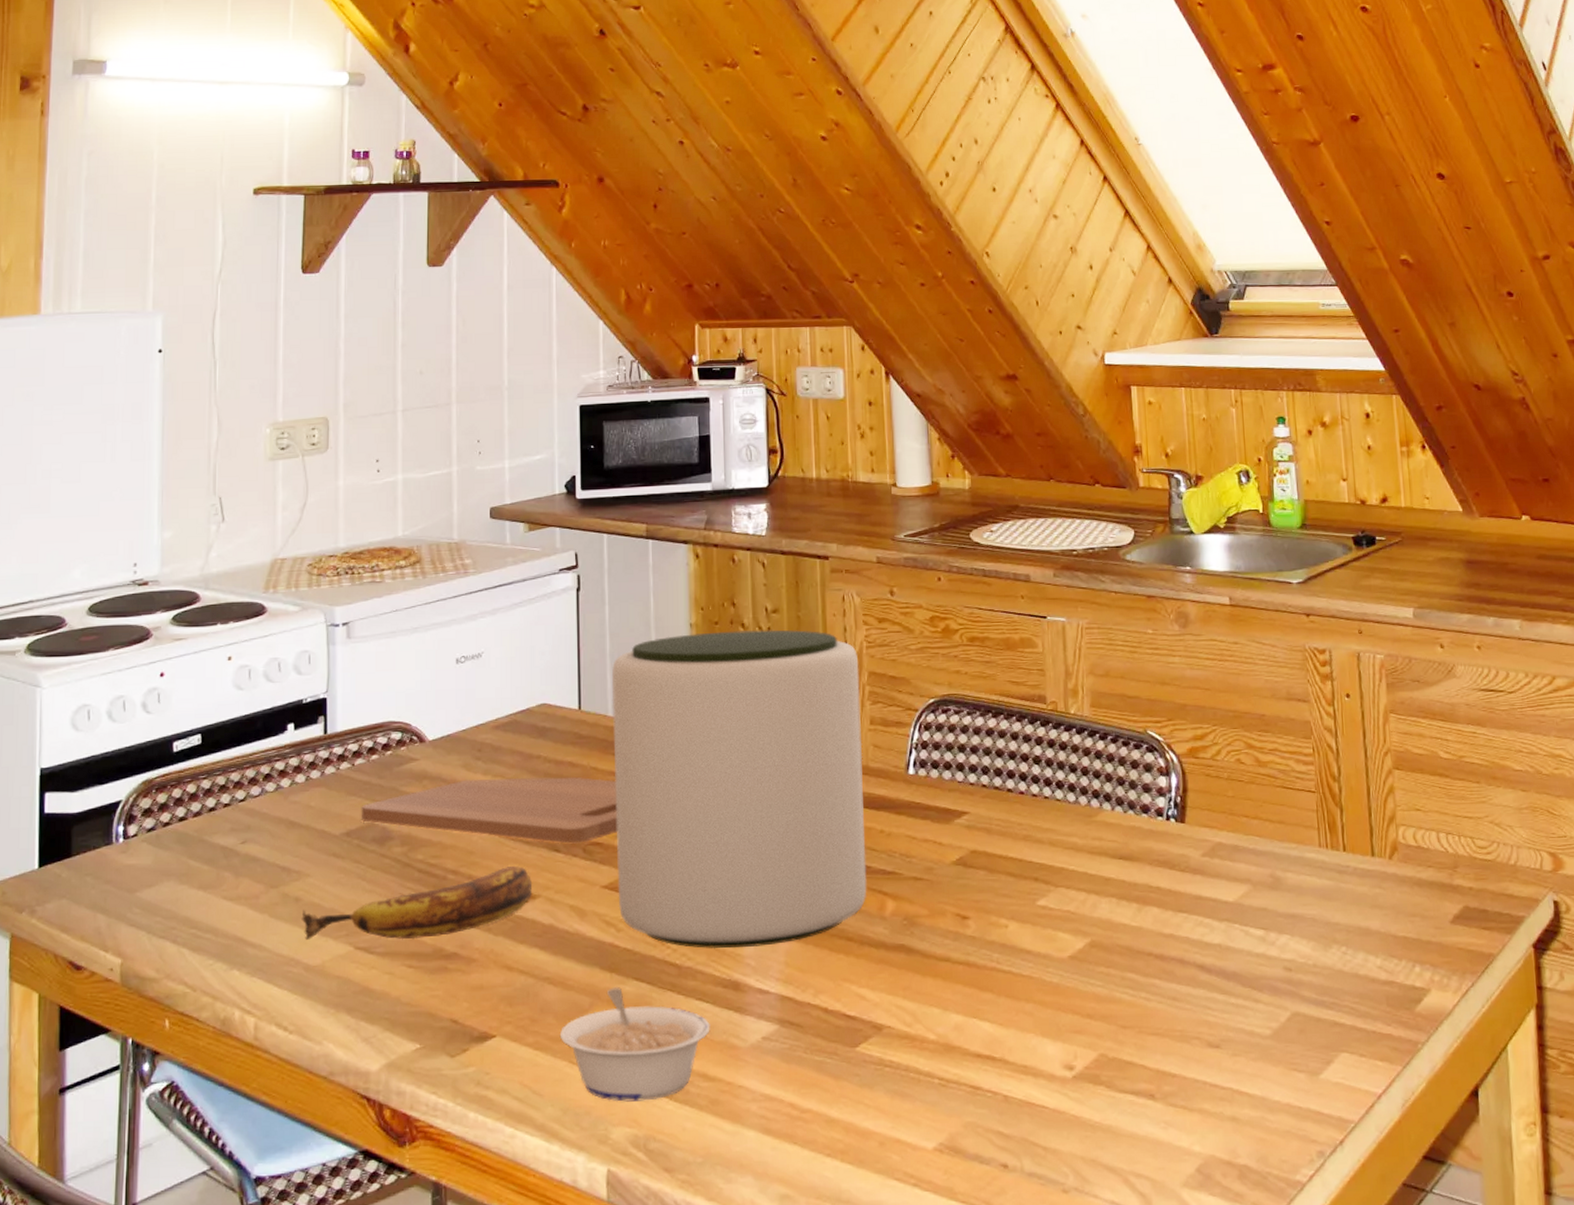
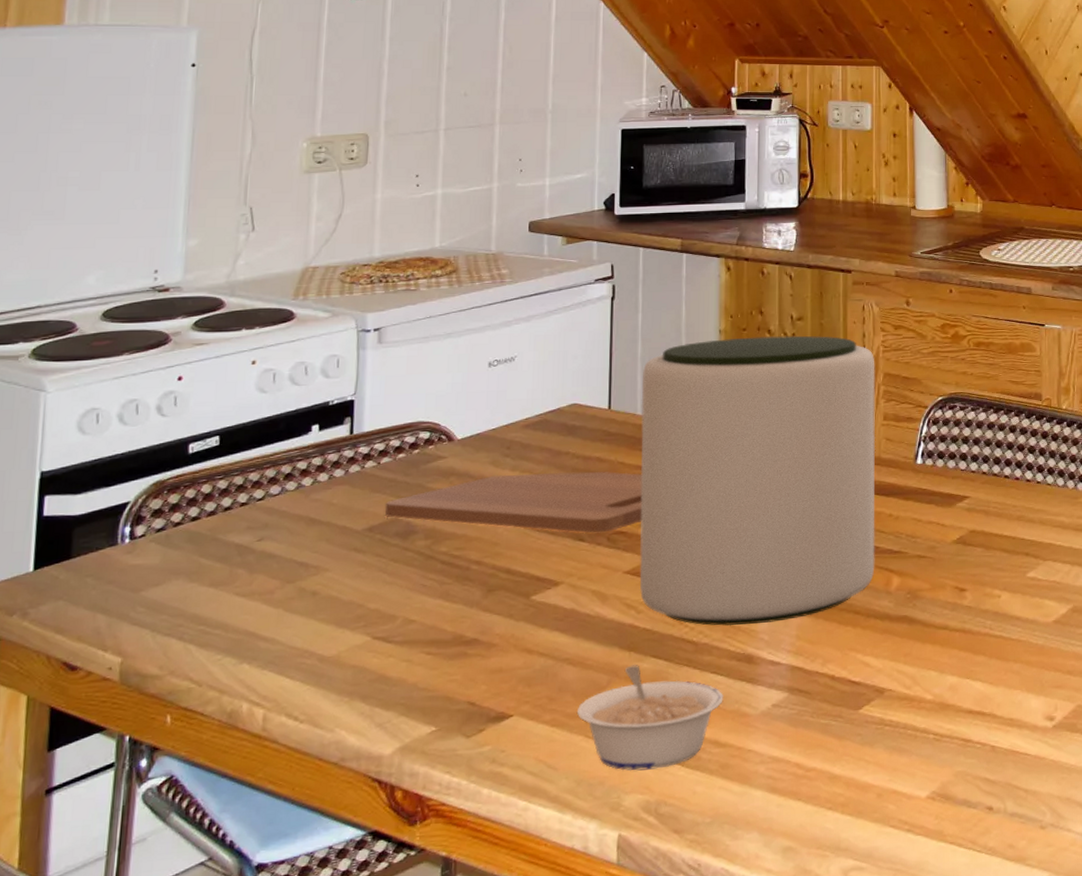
banana: present [301,866,531,940] -> none [318,555,555,632]

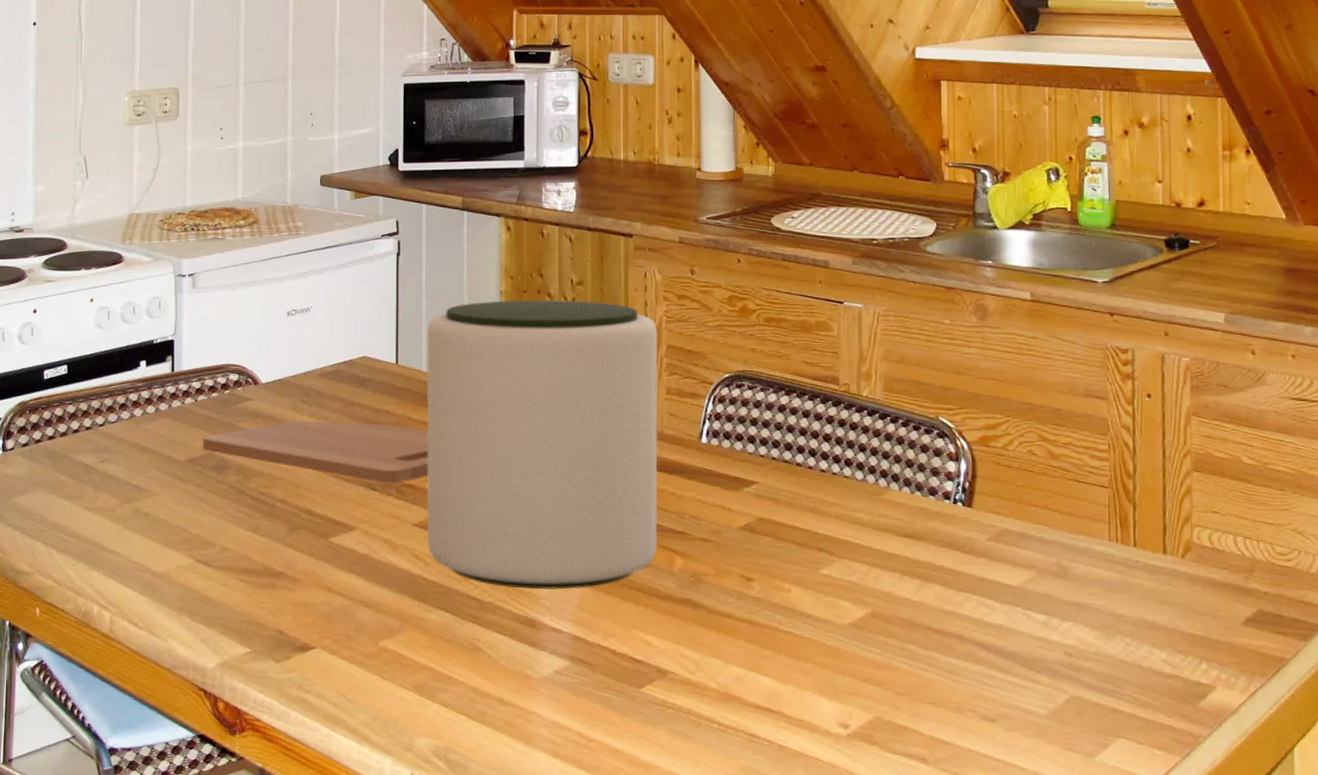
legume: present [576,665,723,771] -> none [371,615,507,717]

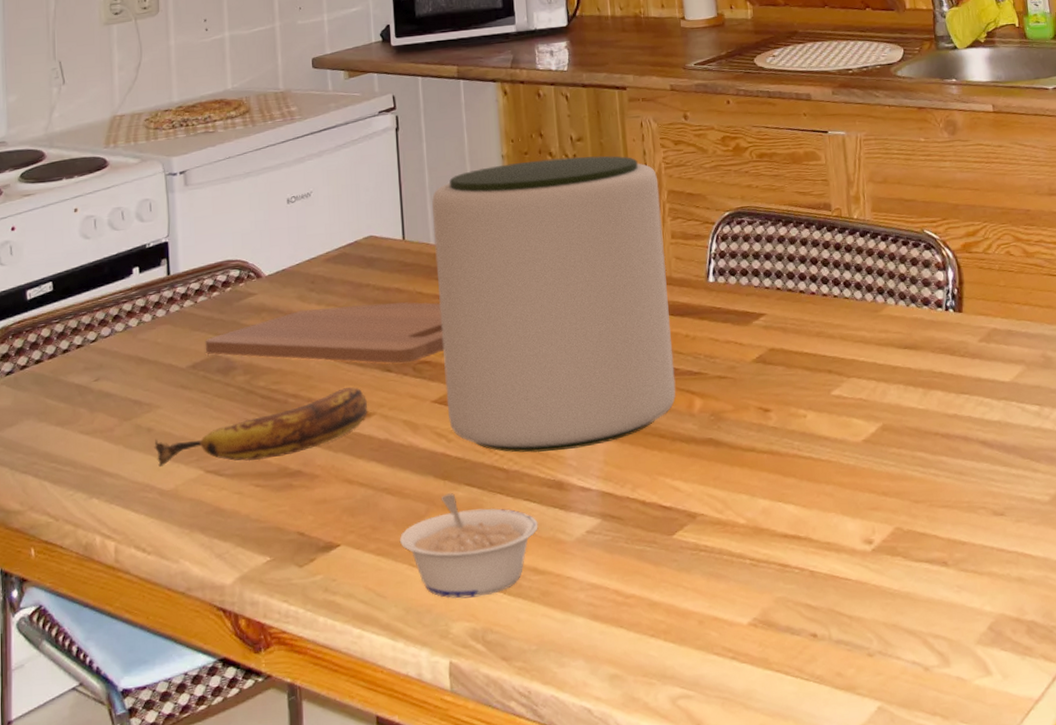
banana: none [150,500,350,558] -> present [154,387,367,467]
legume: none [371,615,507,717] -> present [399,493,538,599]

